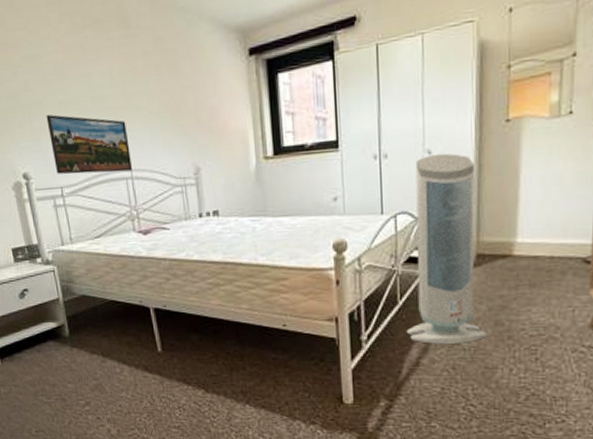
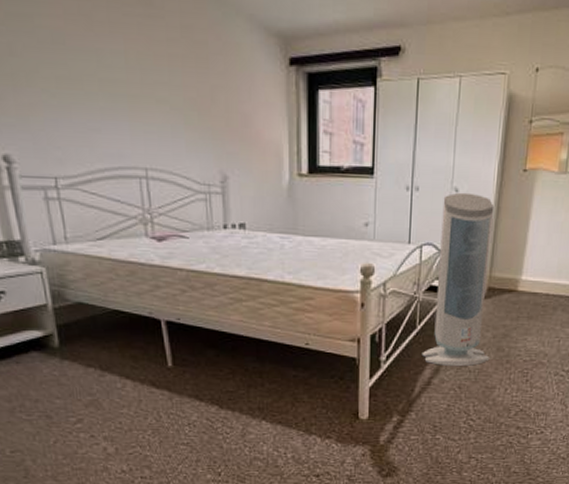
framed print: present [46,115,132,174] -> none [38,90,147,170]

